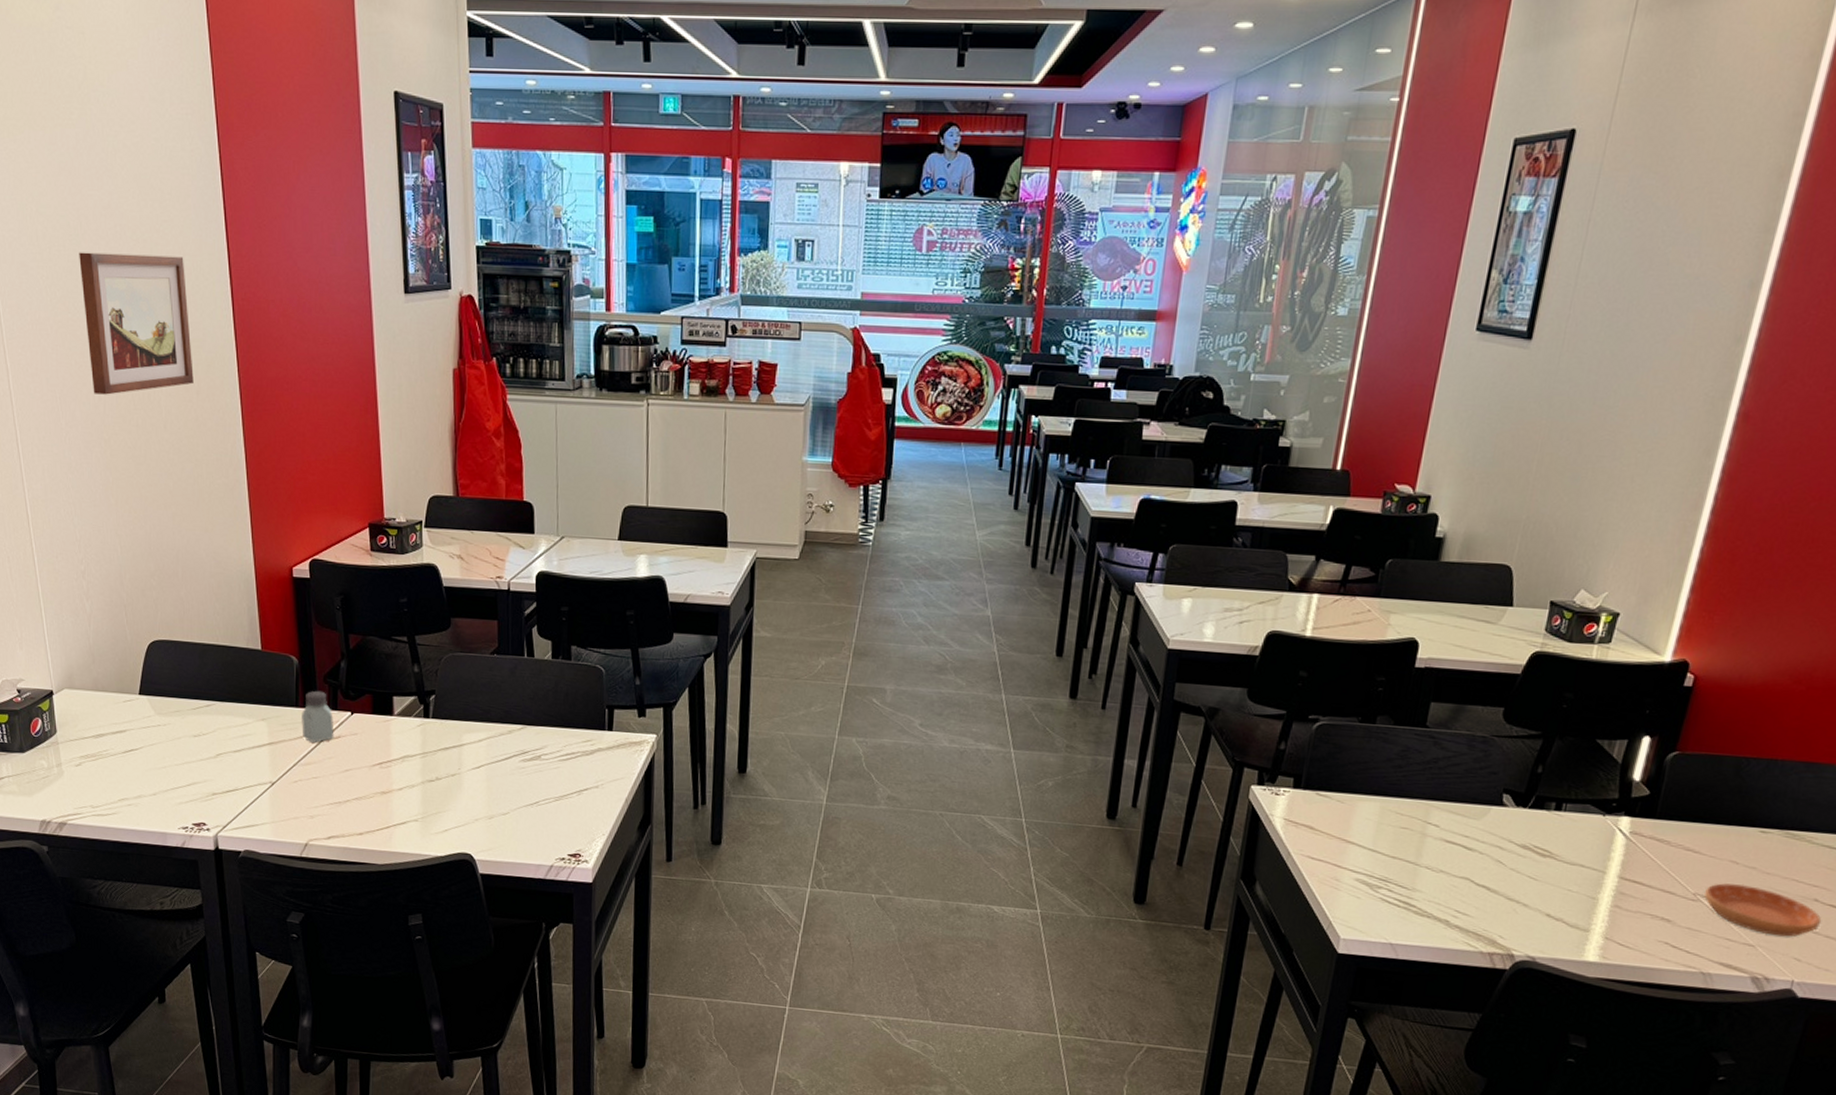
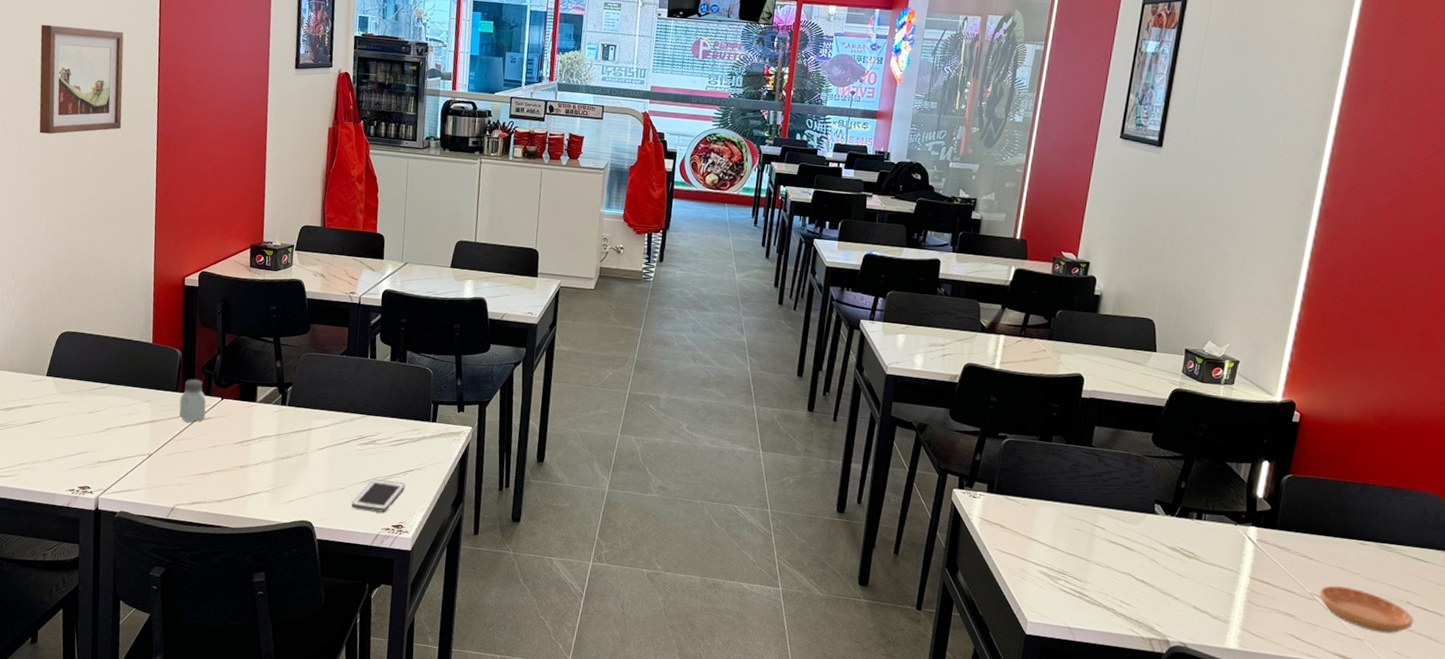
cell phone: none [518,801,580,840] -> present [351,479,405,513]

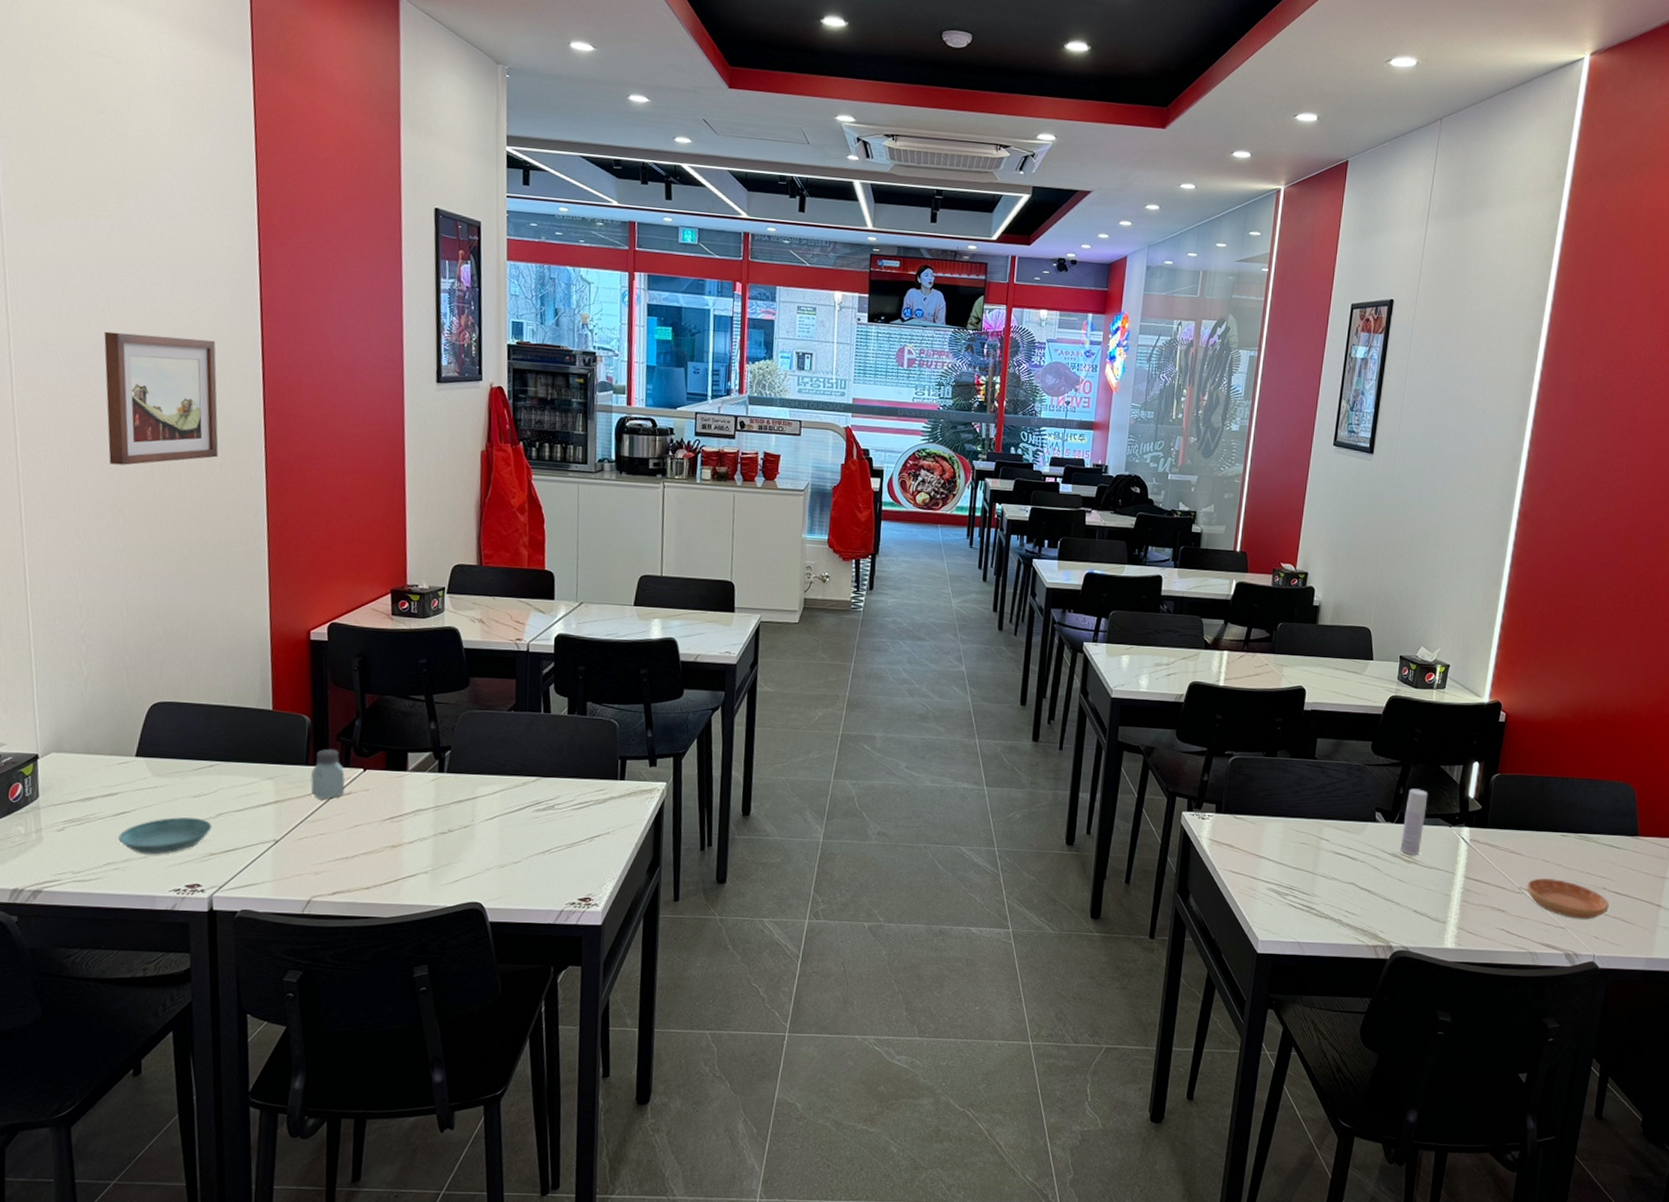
saucer: none [30,428,101,459] -> present [118,817,212,855]
cell phone: present [351,479,405,513] -> none [529,848,592,886]
bottle: none [1180,483,1212,551] -> present [1400,788,1428,855]

